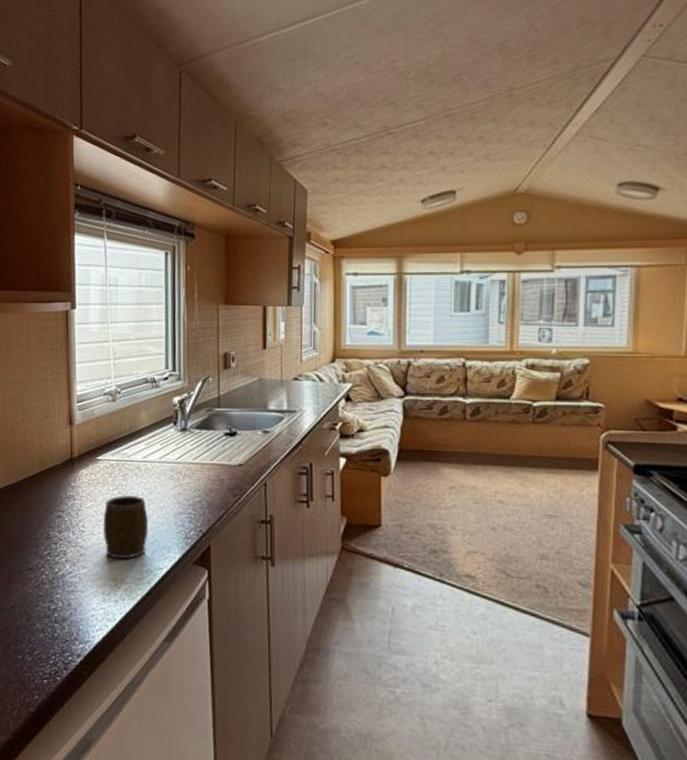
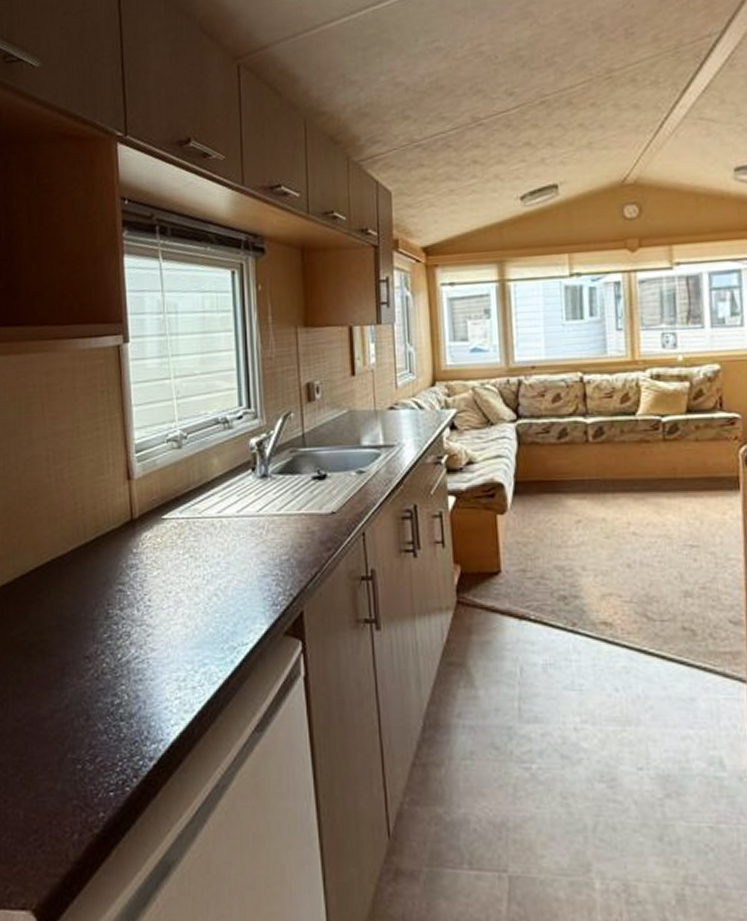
mug: present [103,495,149,560] -> none [173,559,229,637]

